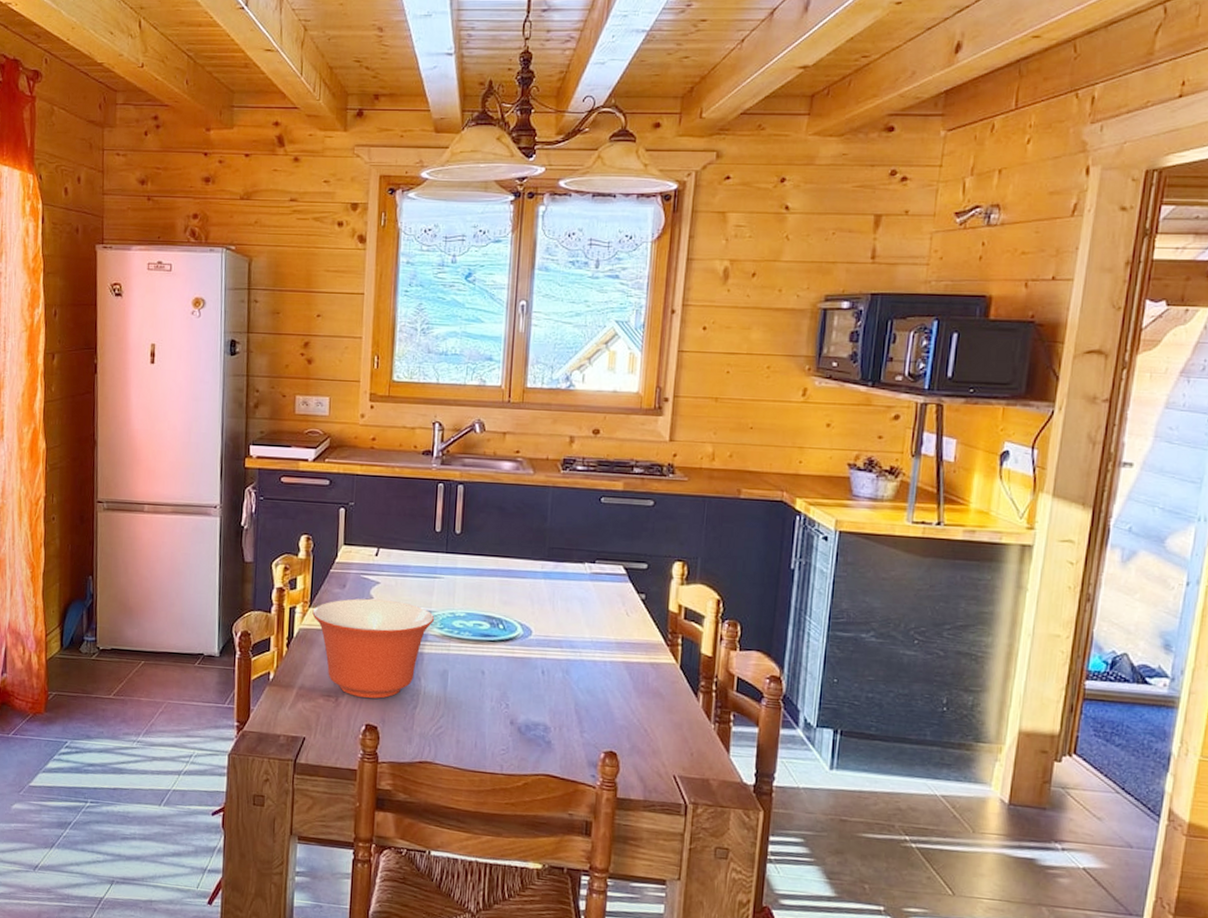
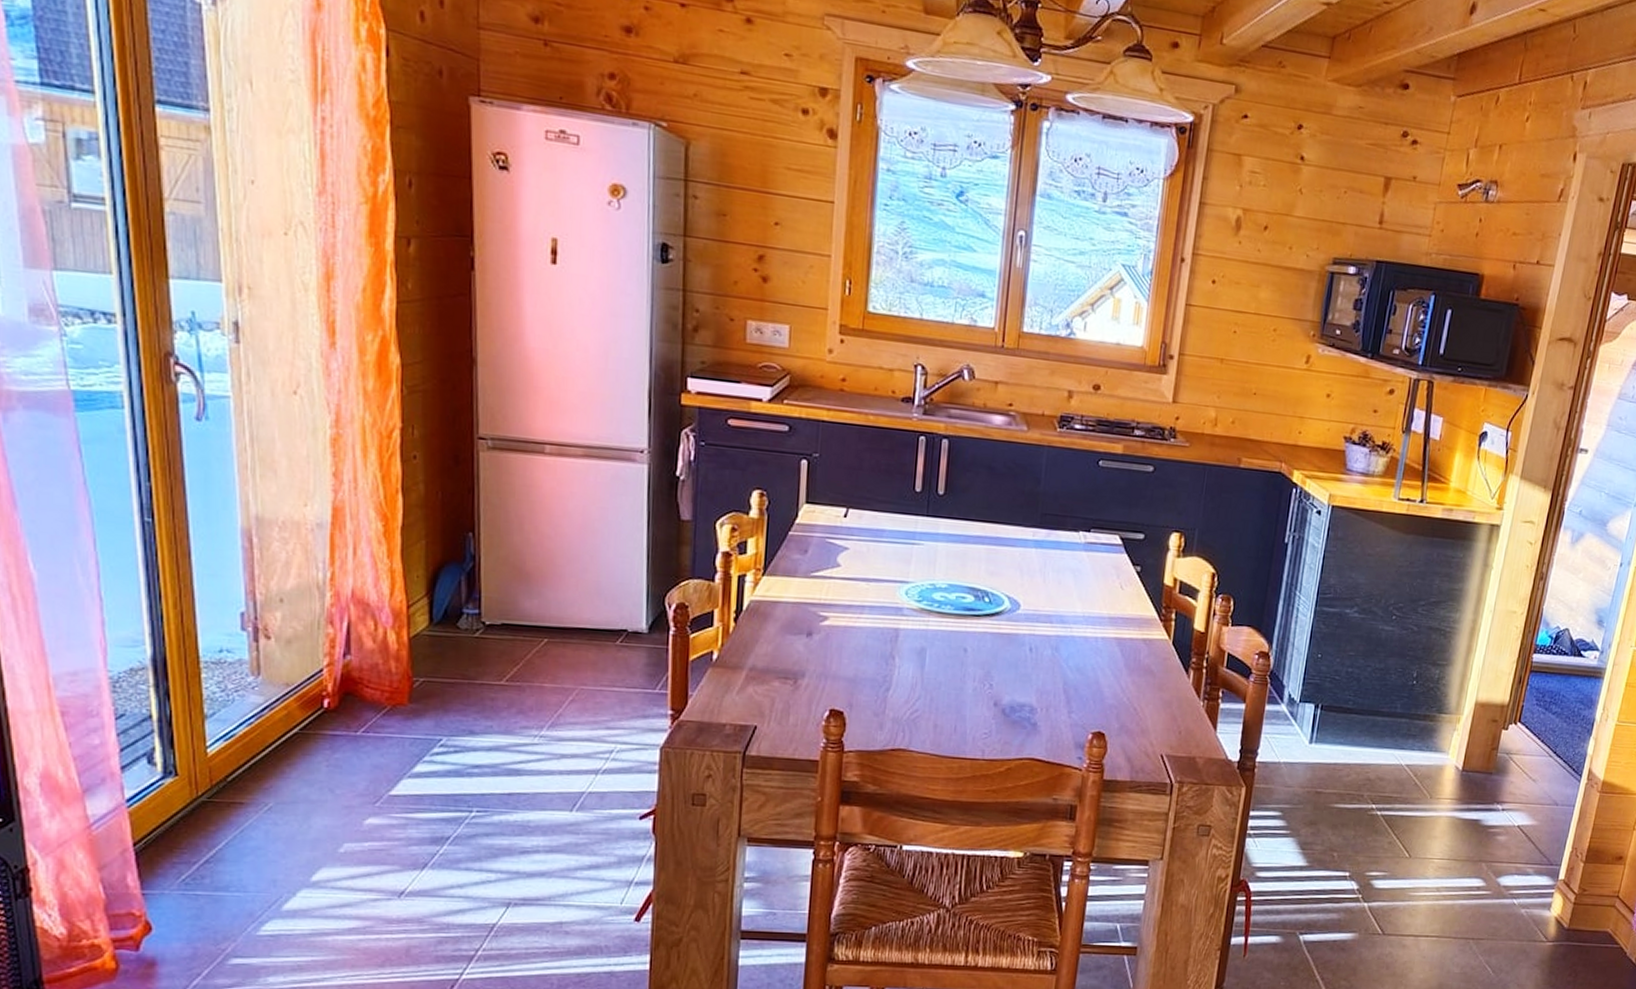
mixing bowl: present [312,598,435,699] -> none [766,566,913,680]

